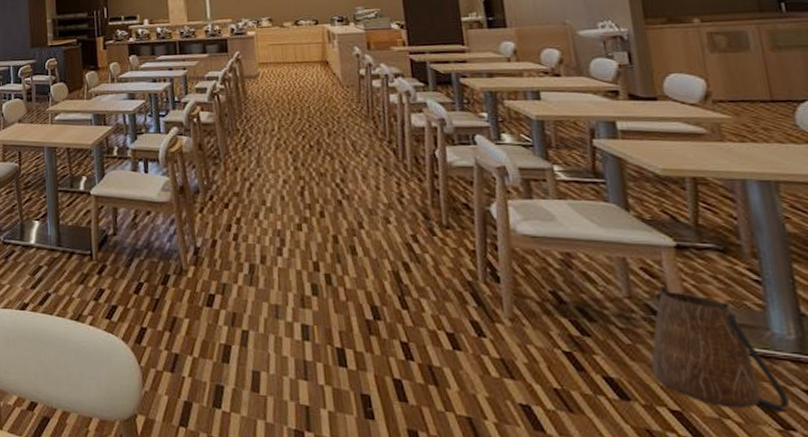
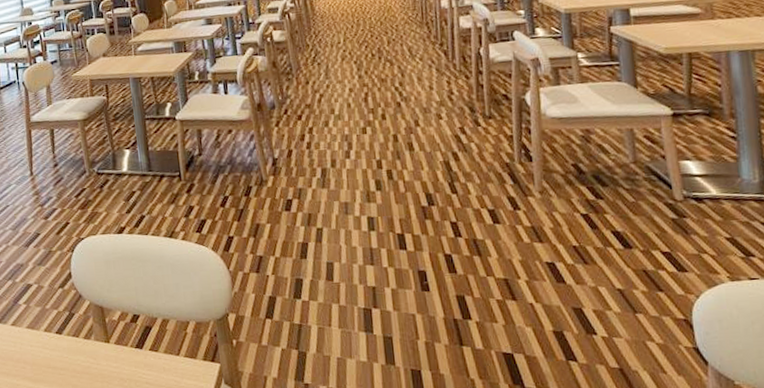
tote bag: present [651,286,789,414] -> none [649,150,751,245]

